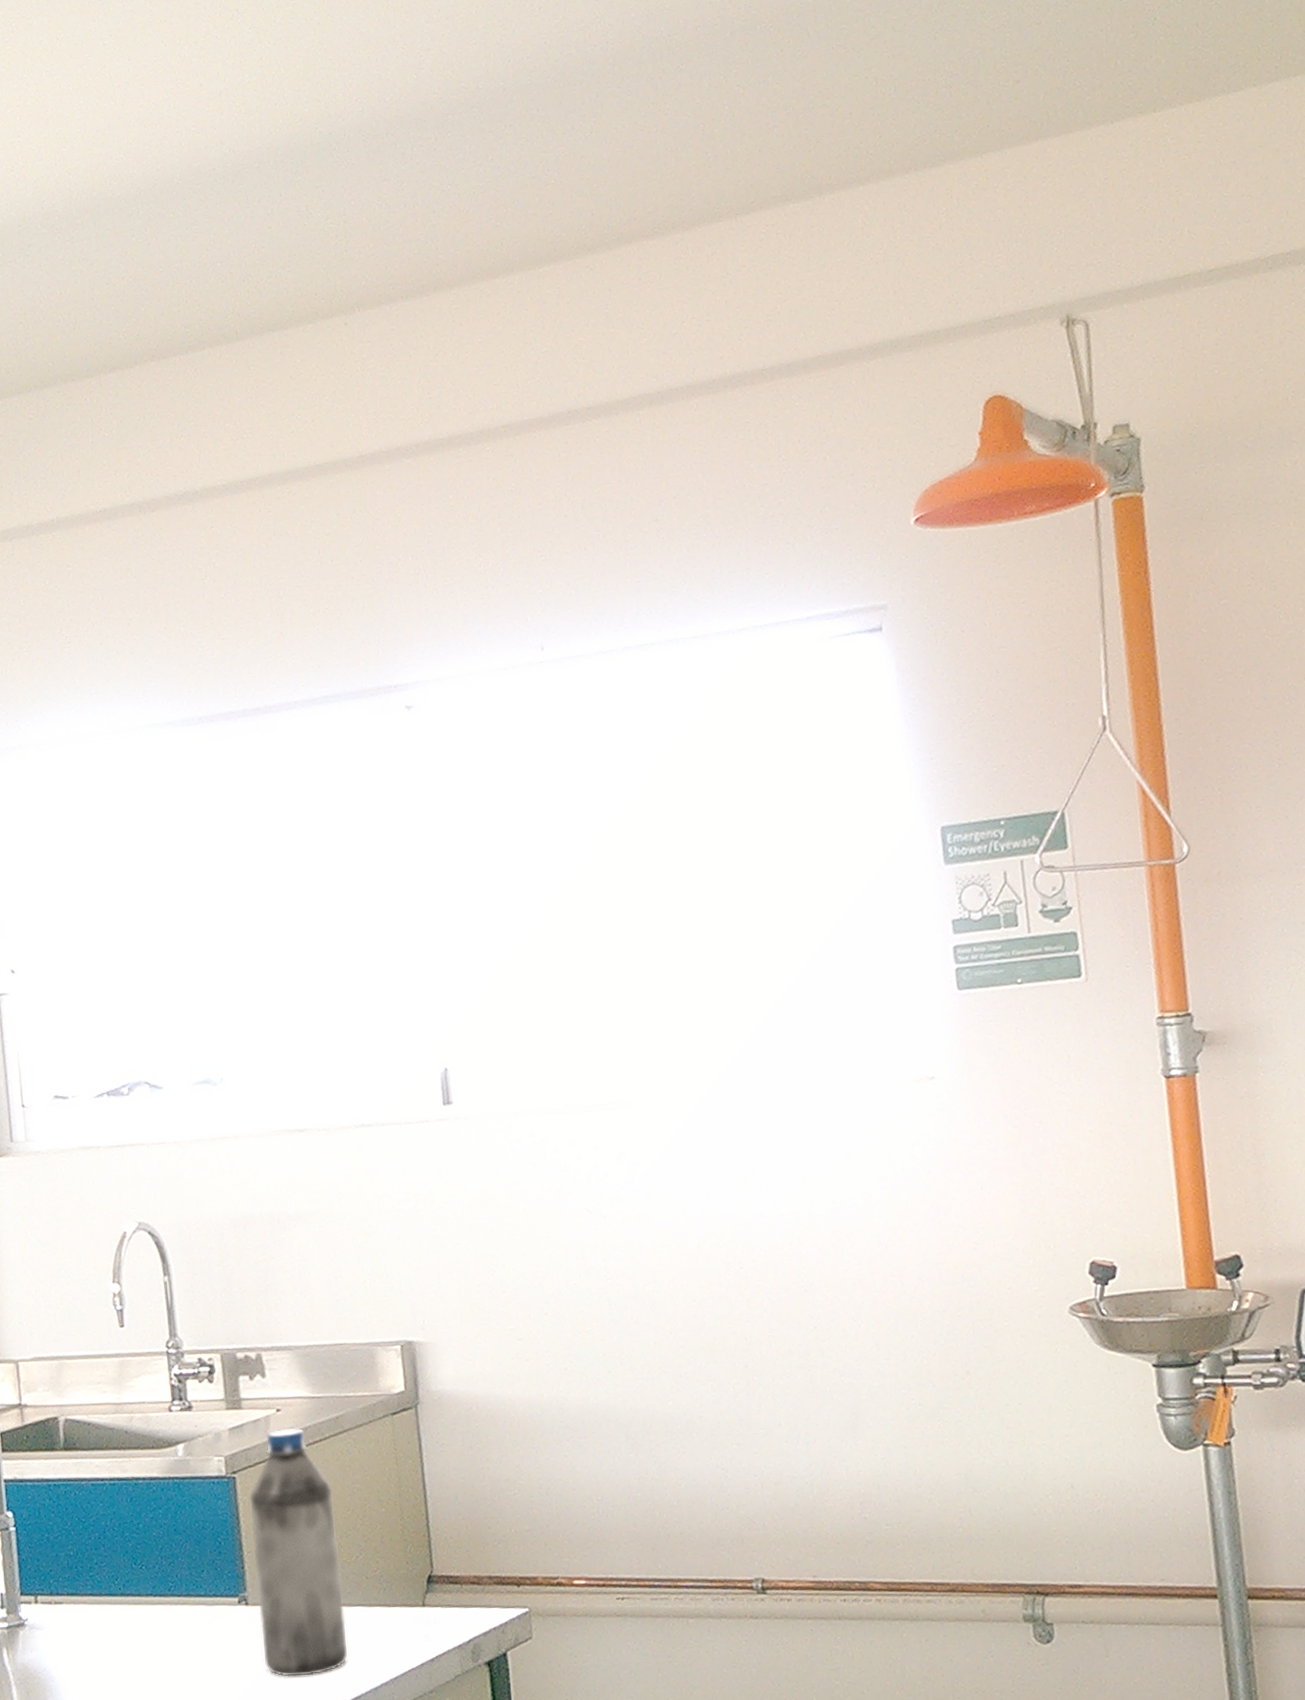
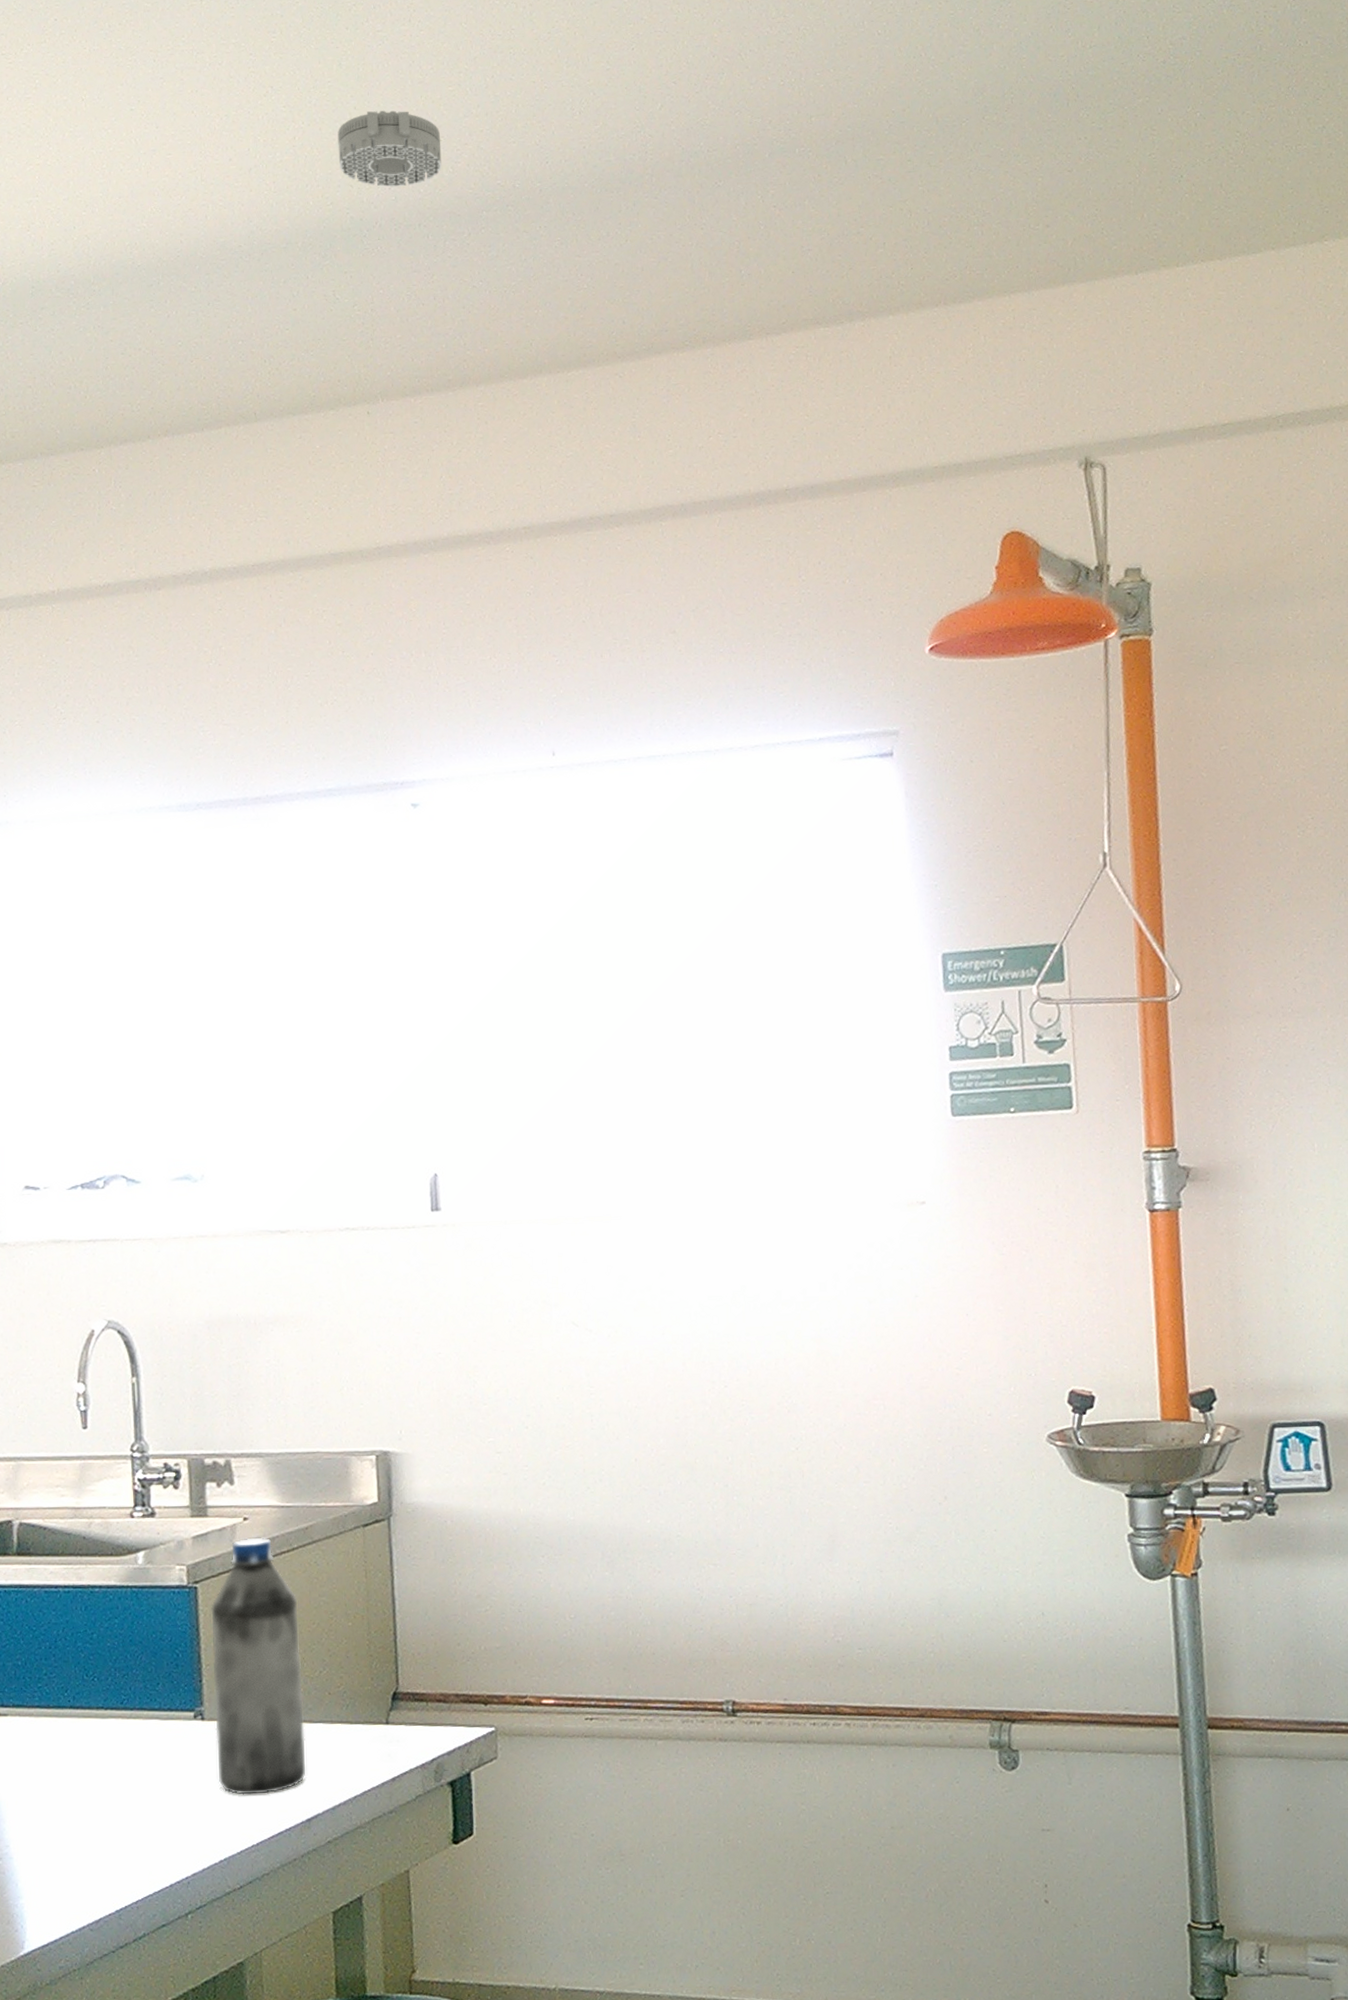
smoke detector: none [303,22,406,99] -> present [338,110,442,187]

